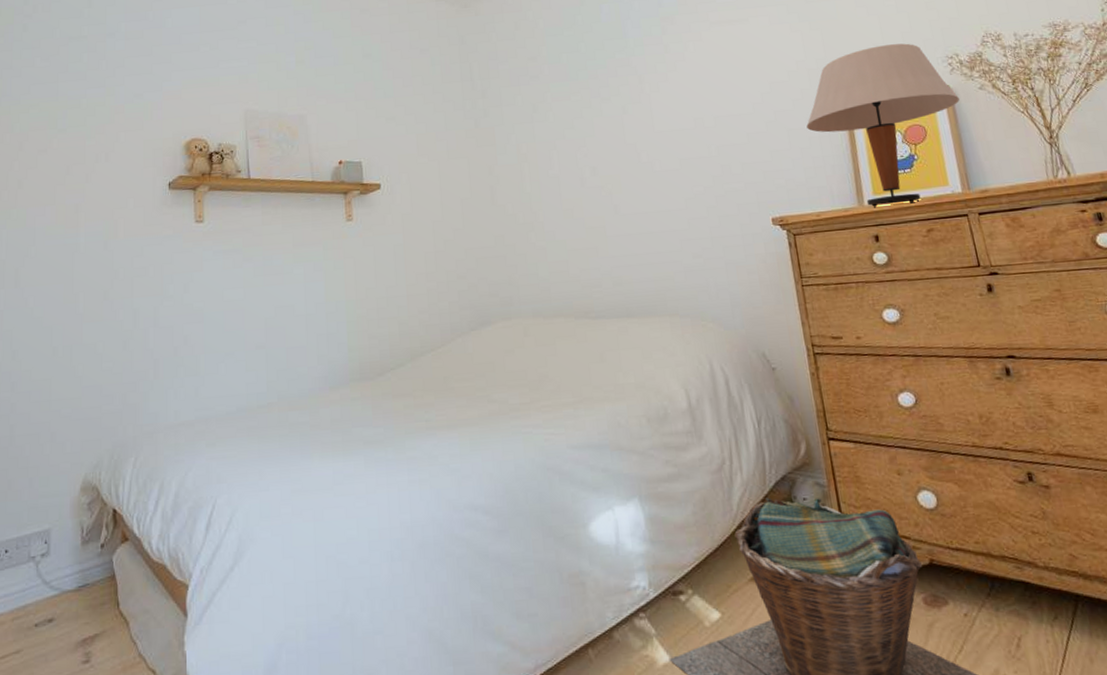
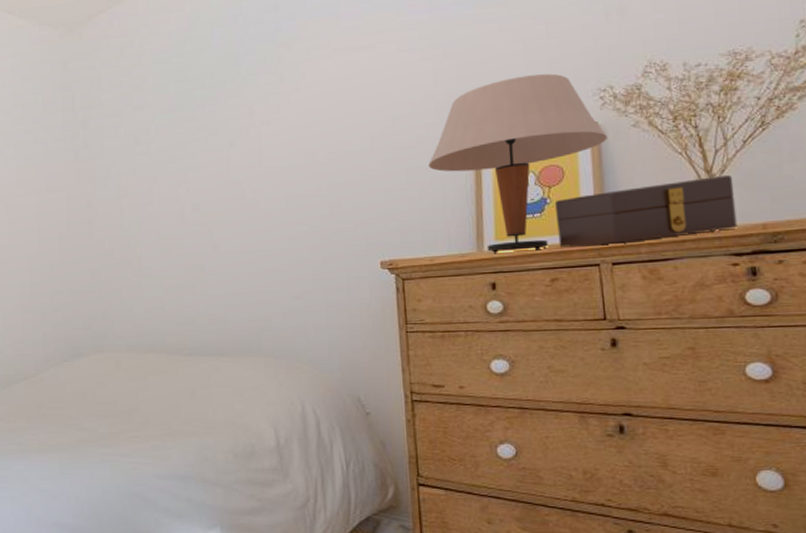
jewelry box: none [921,130,1080,200] -> present [554,174,738,248]

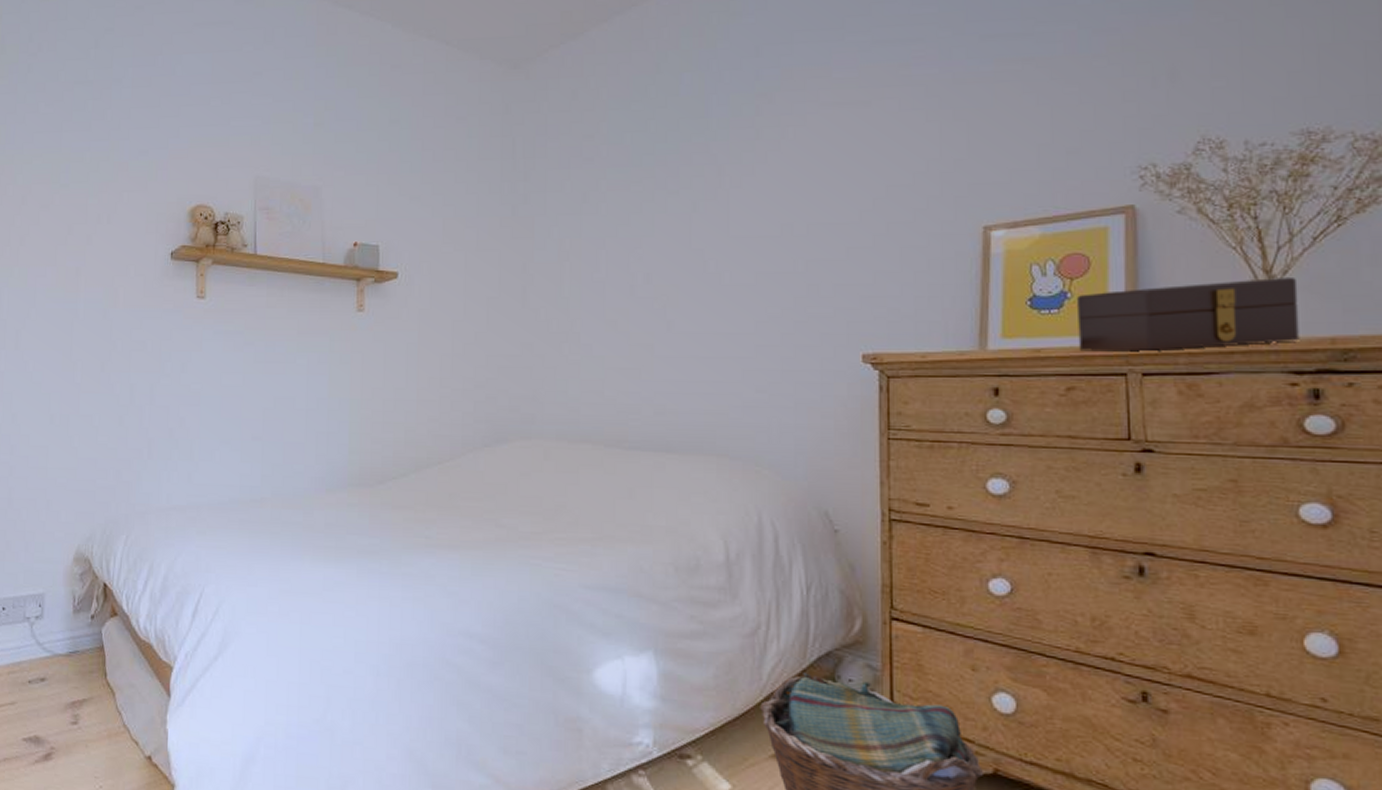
table lamp: present [428,73,607,253] -> none [927,145,1146,353]

